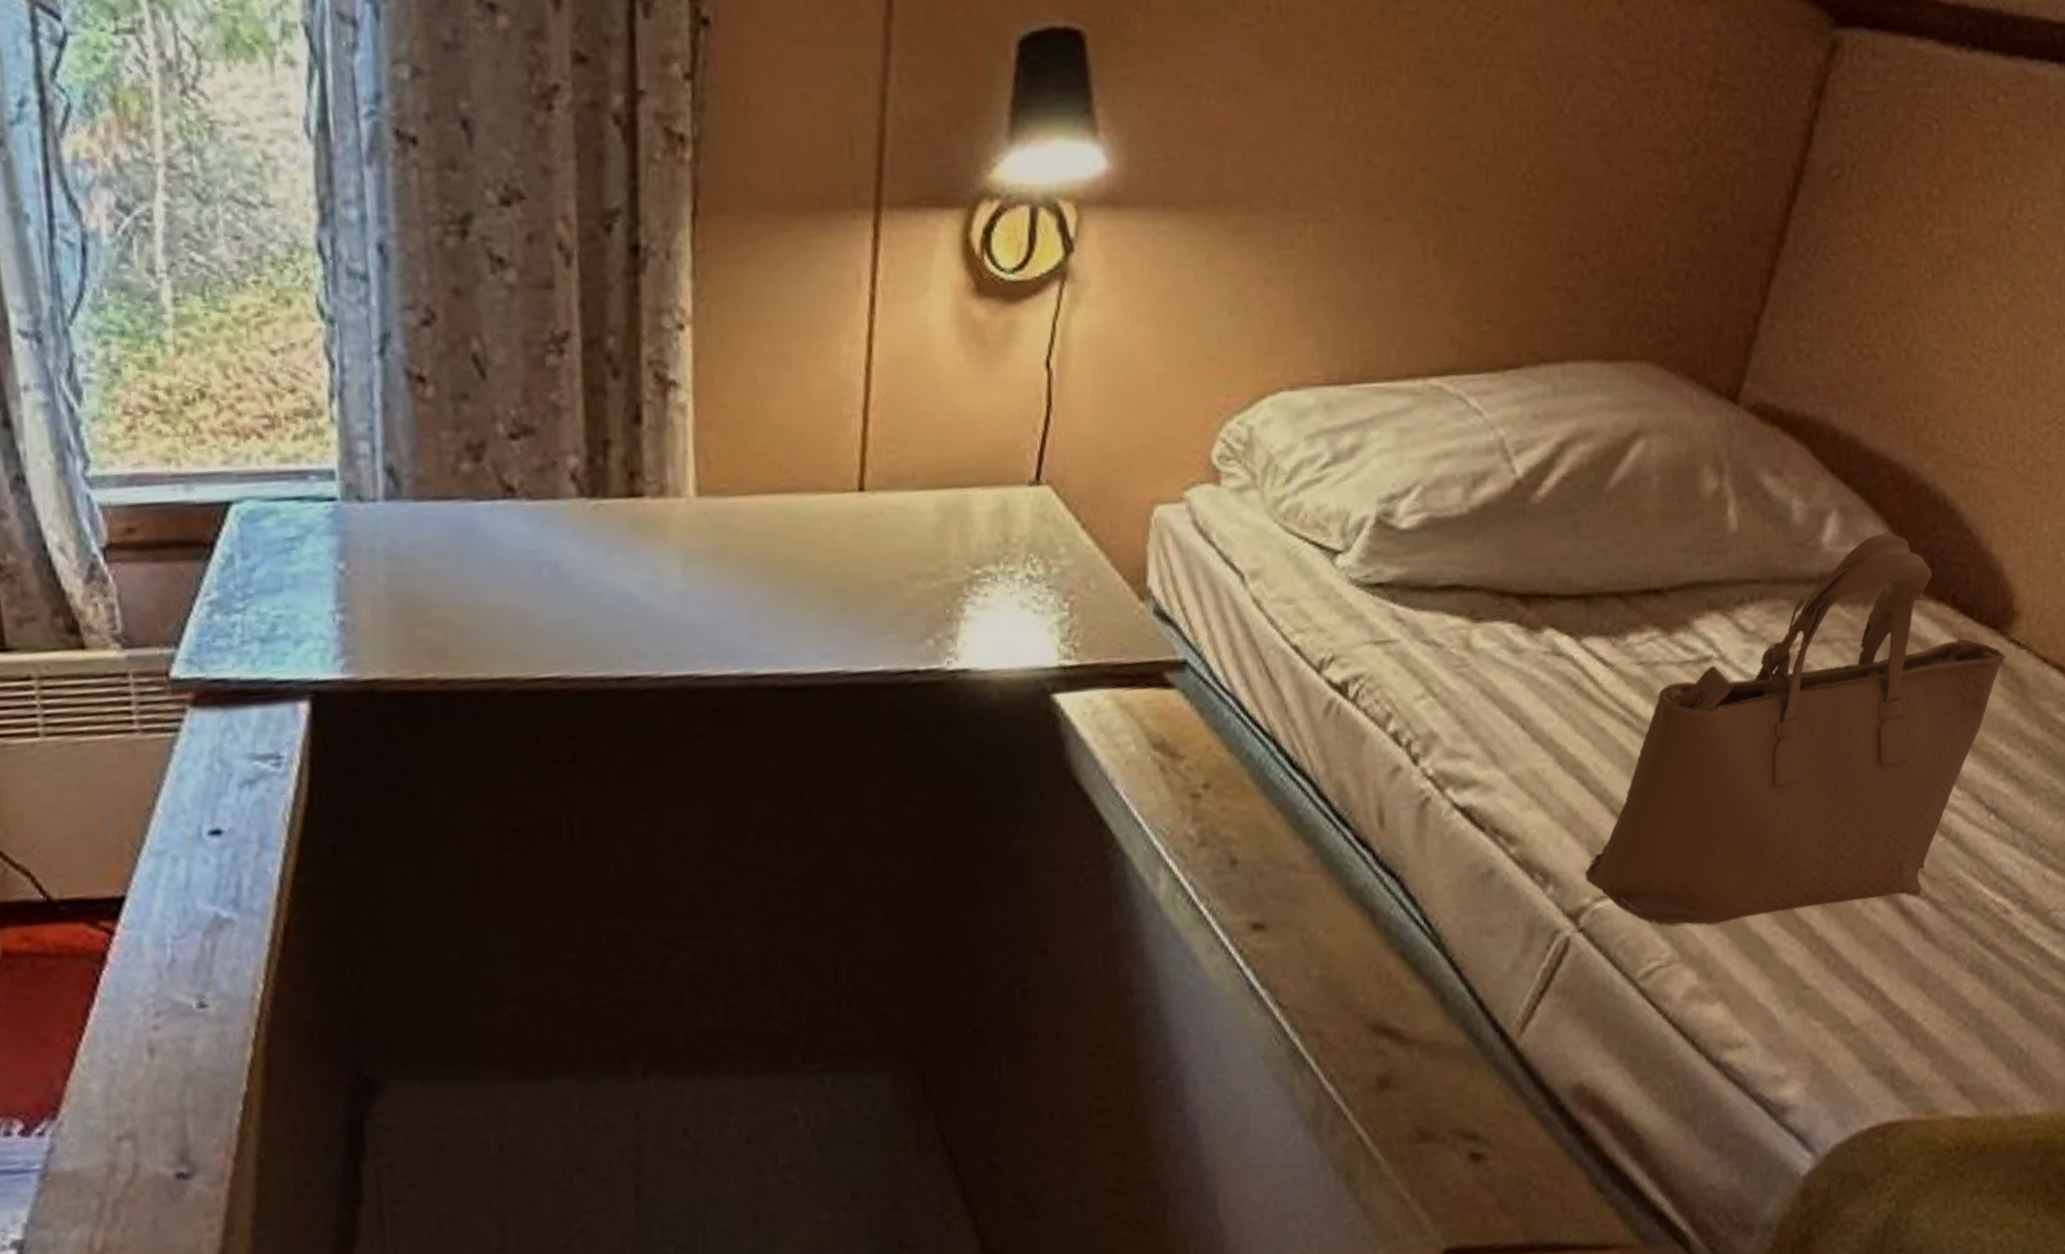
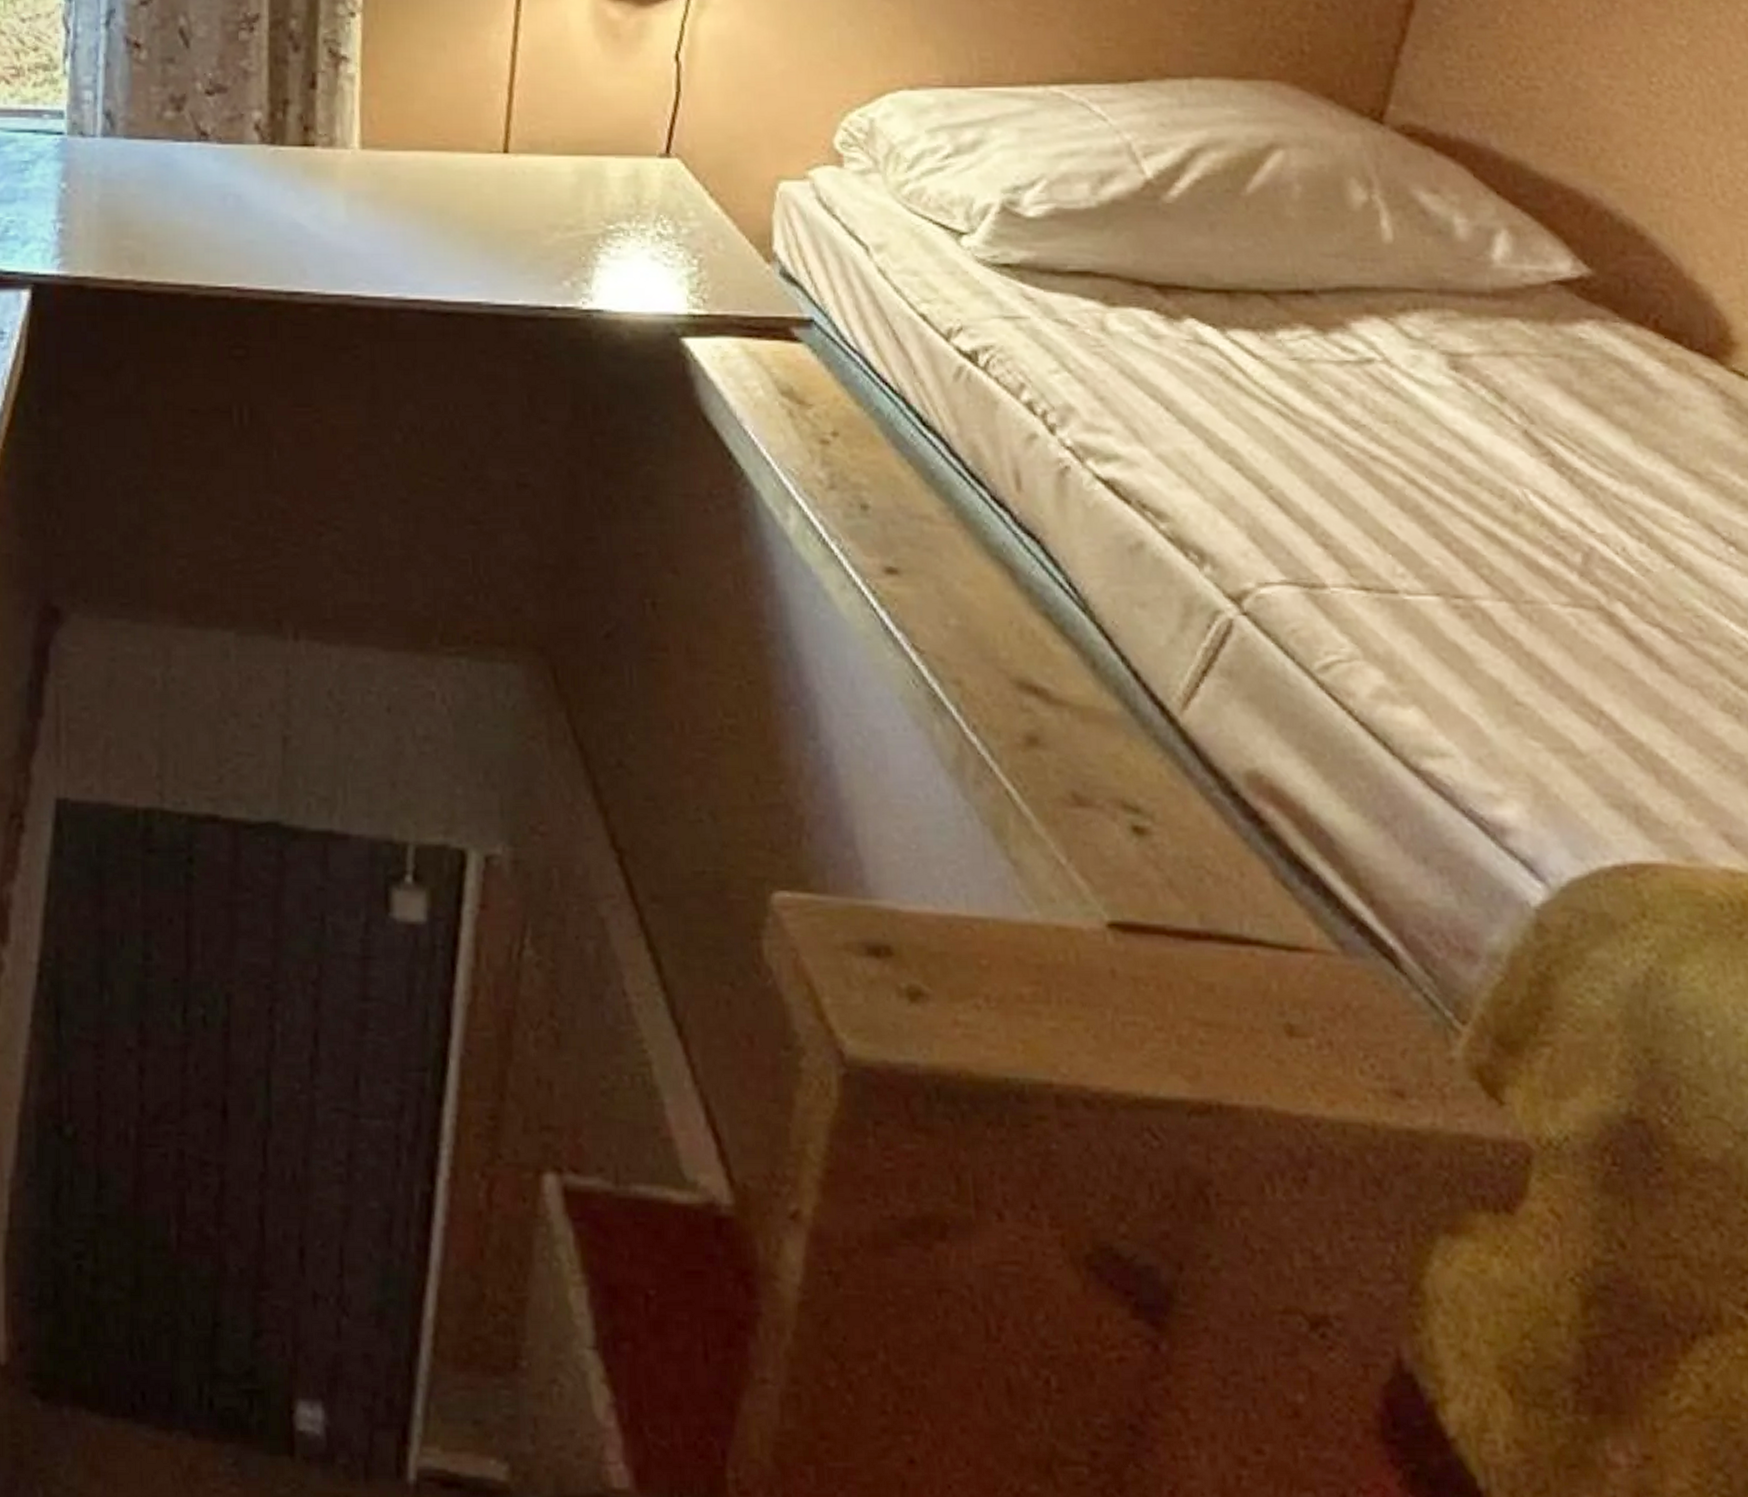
handbag: present [1585,533,2006,926] -> none [1246,254,1728,625]

